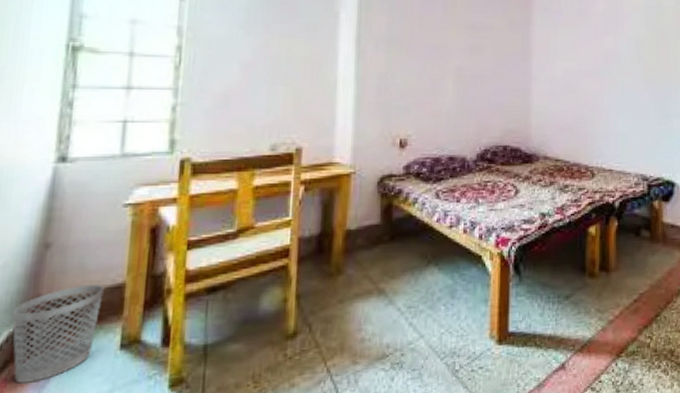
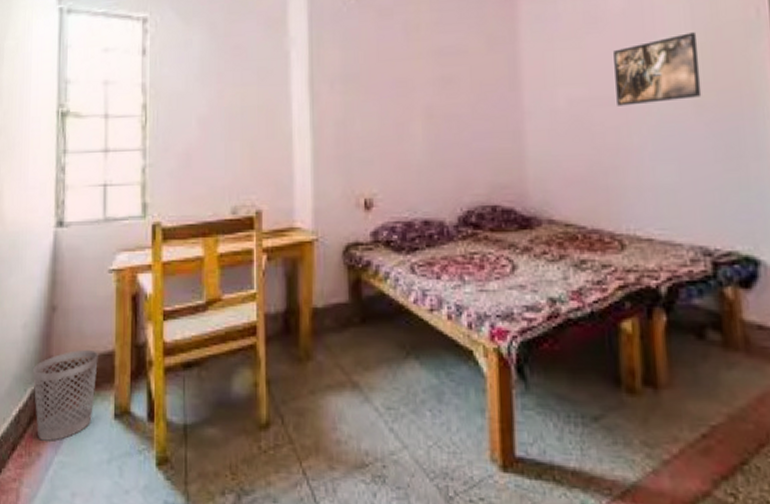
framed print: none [596,31,649,78] -> present [614,32,702,106]

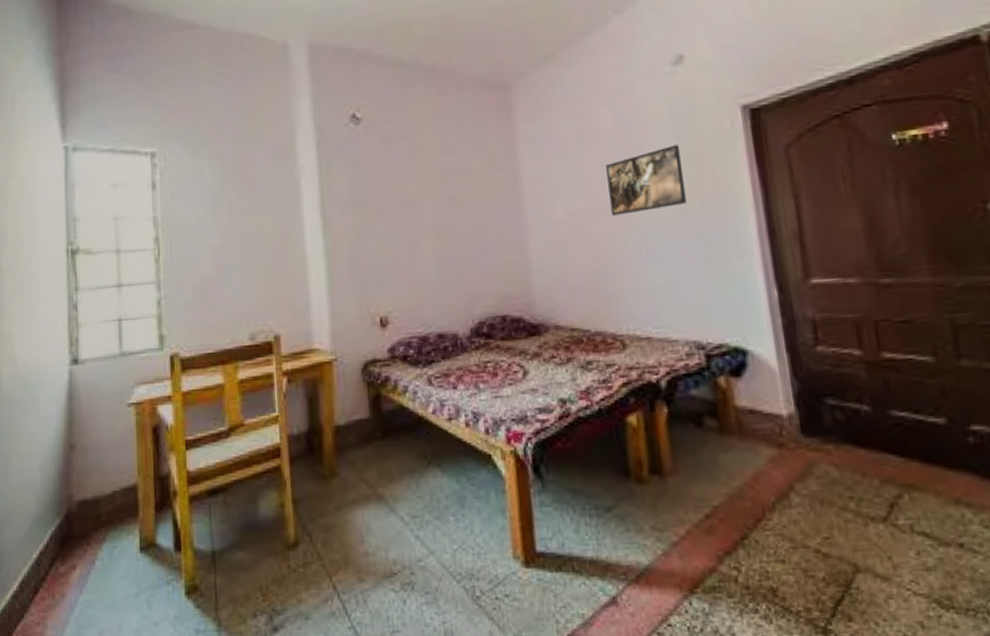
wastebasket: present [33,350,98,441] -> none [53,486,121,581]

